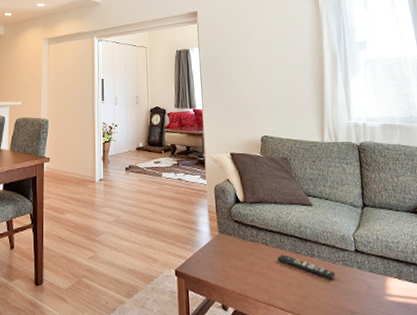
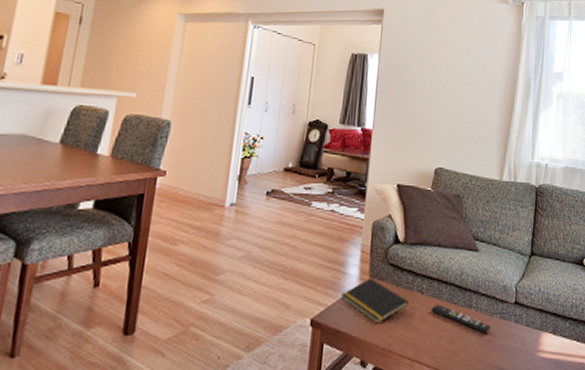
notepad: none [196,234,256,273] -> present [340,279,409,324]

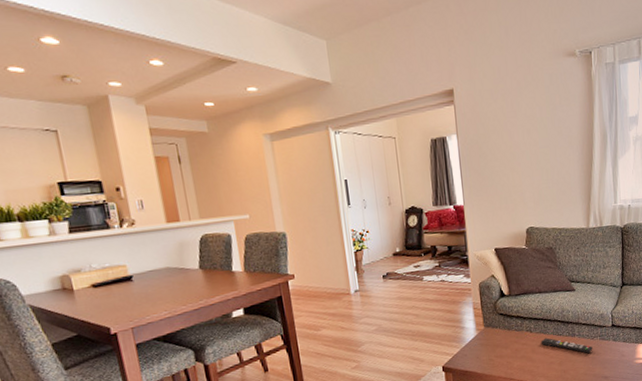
notepad: present [340,279,409,324] -> none [462,328,521,361]

